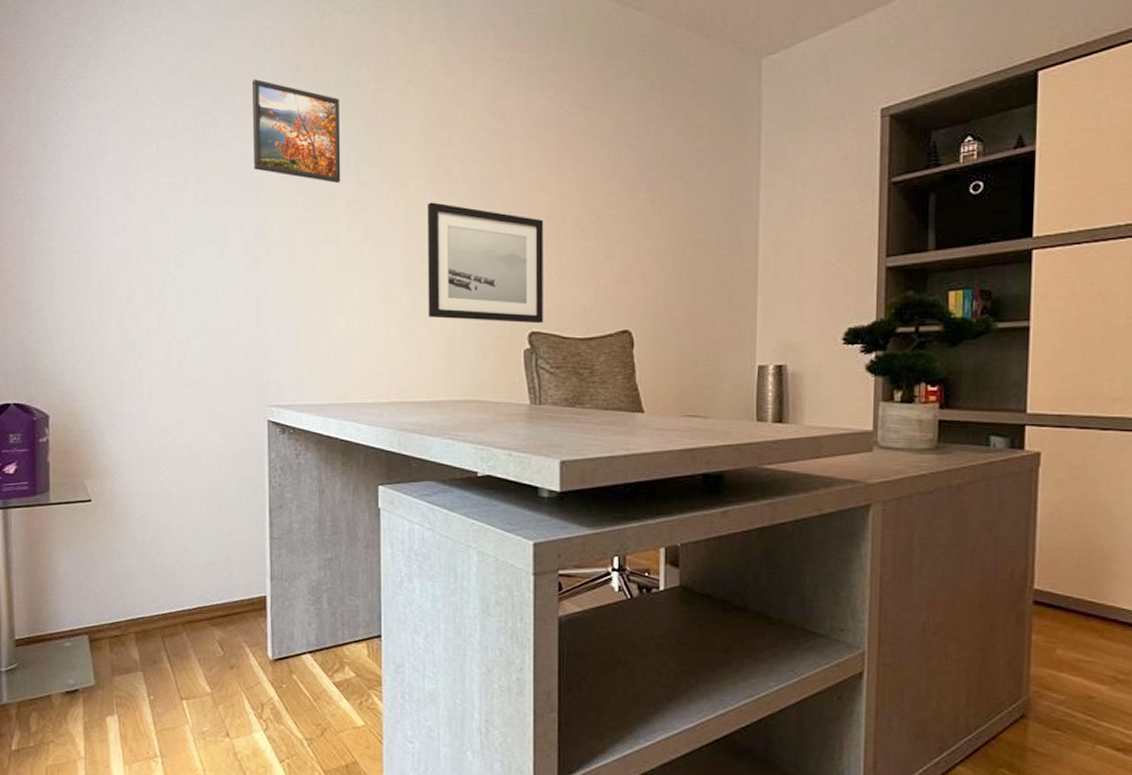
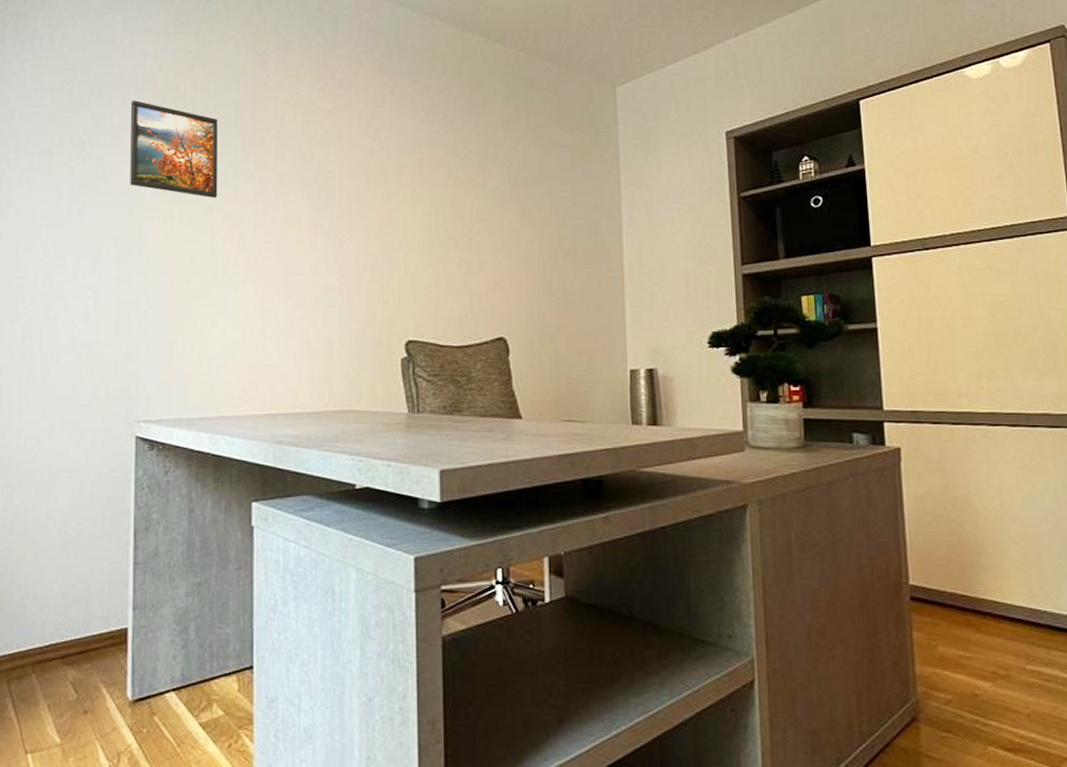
wall art: present [428,202,544,324] -> none [304,216,419,333]

